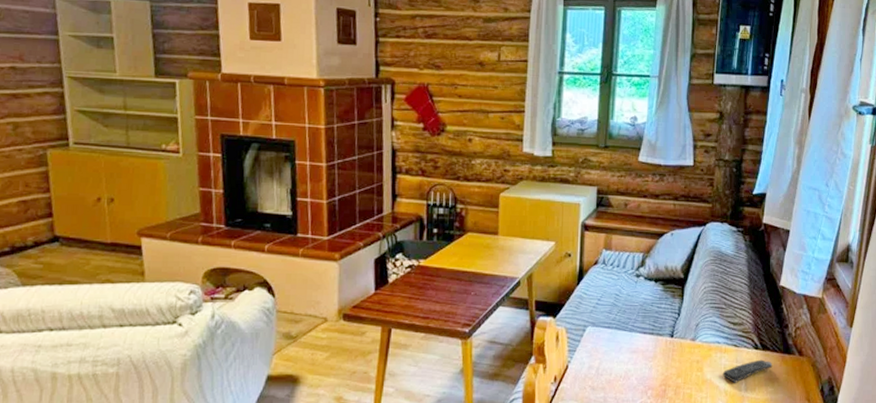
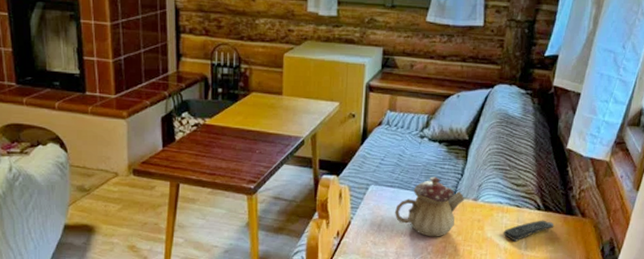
teapot: none [612,316,683,380] -> present [394,176,465,237]

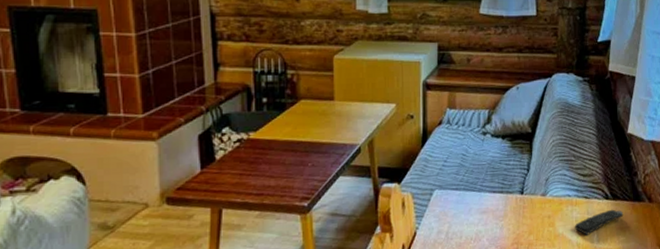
teapot: present [394,176,465,237] -> none [461,174,533,240]

